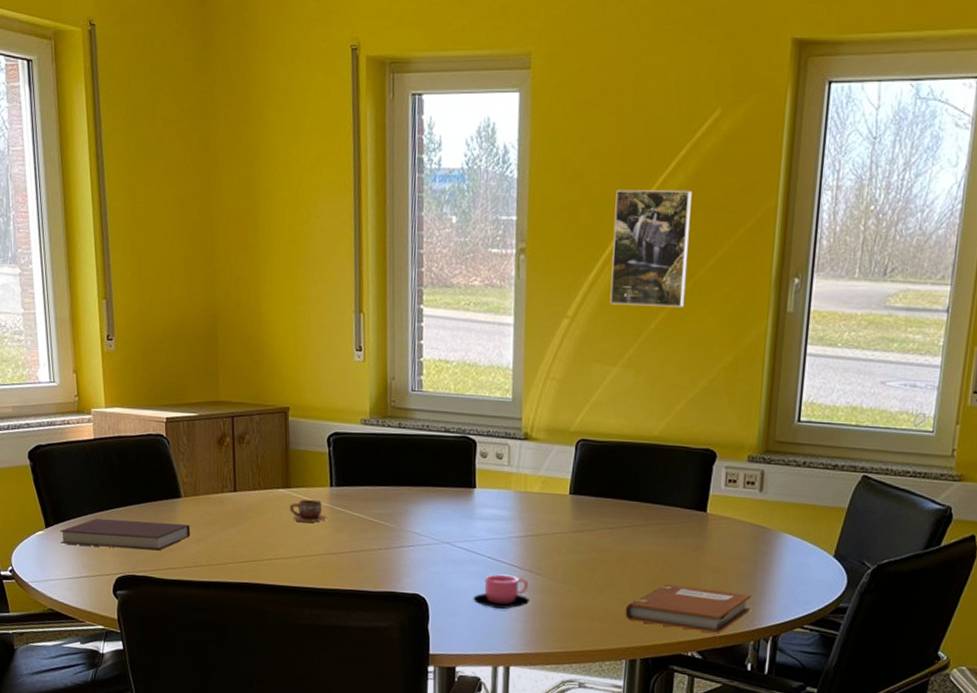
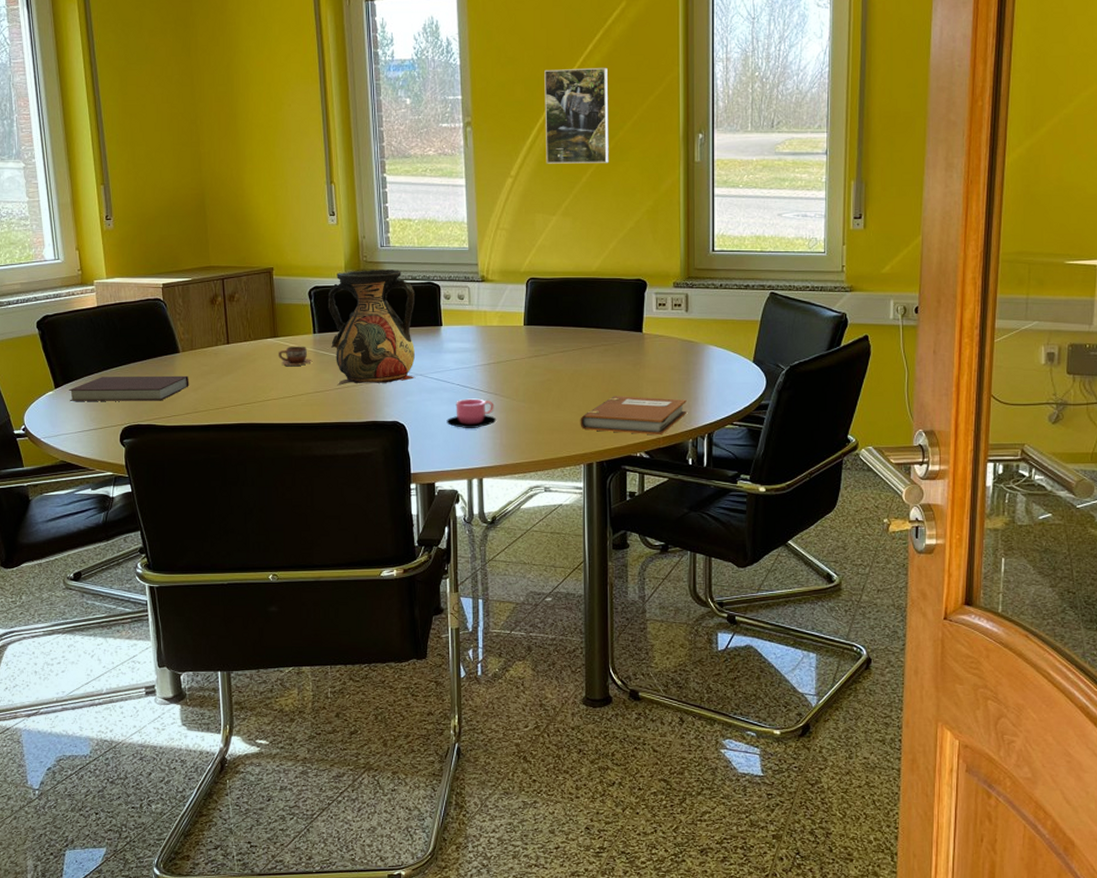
vase: none [347,417,448,550] -> present [327,269,416,386]

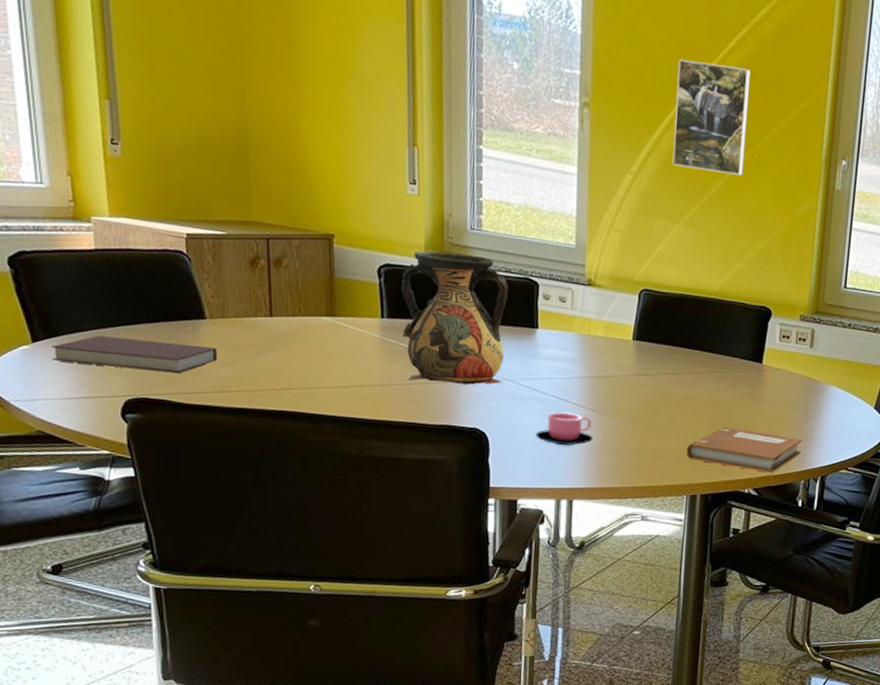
cup: present [278,346,313,367] -> none [335,329,378,353]

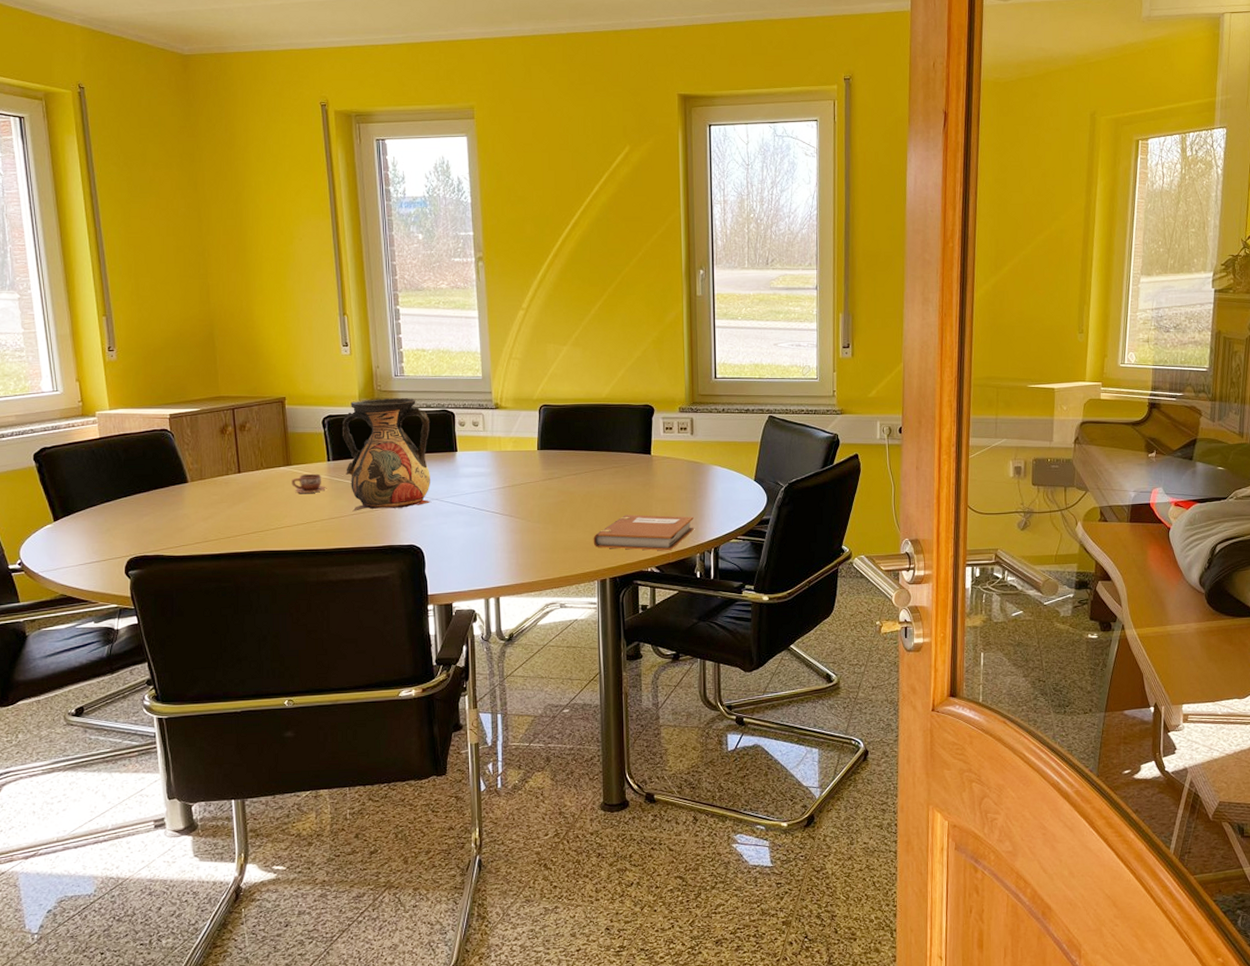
notebook: present [51,335,218,374] -> none [68,505,199,534]
cup: none [335,329,378,353] -> present [291,473,327,494]
cup: present [535,412,594,446] -> none [463,521,513,551]
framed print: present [672,58,750,176] -> none [553,207,616,297]

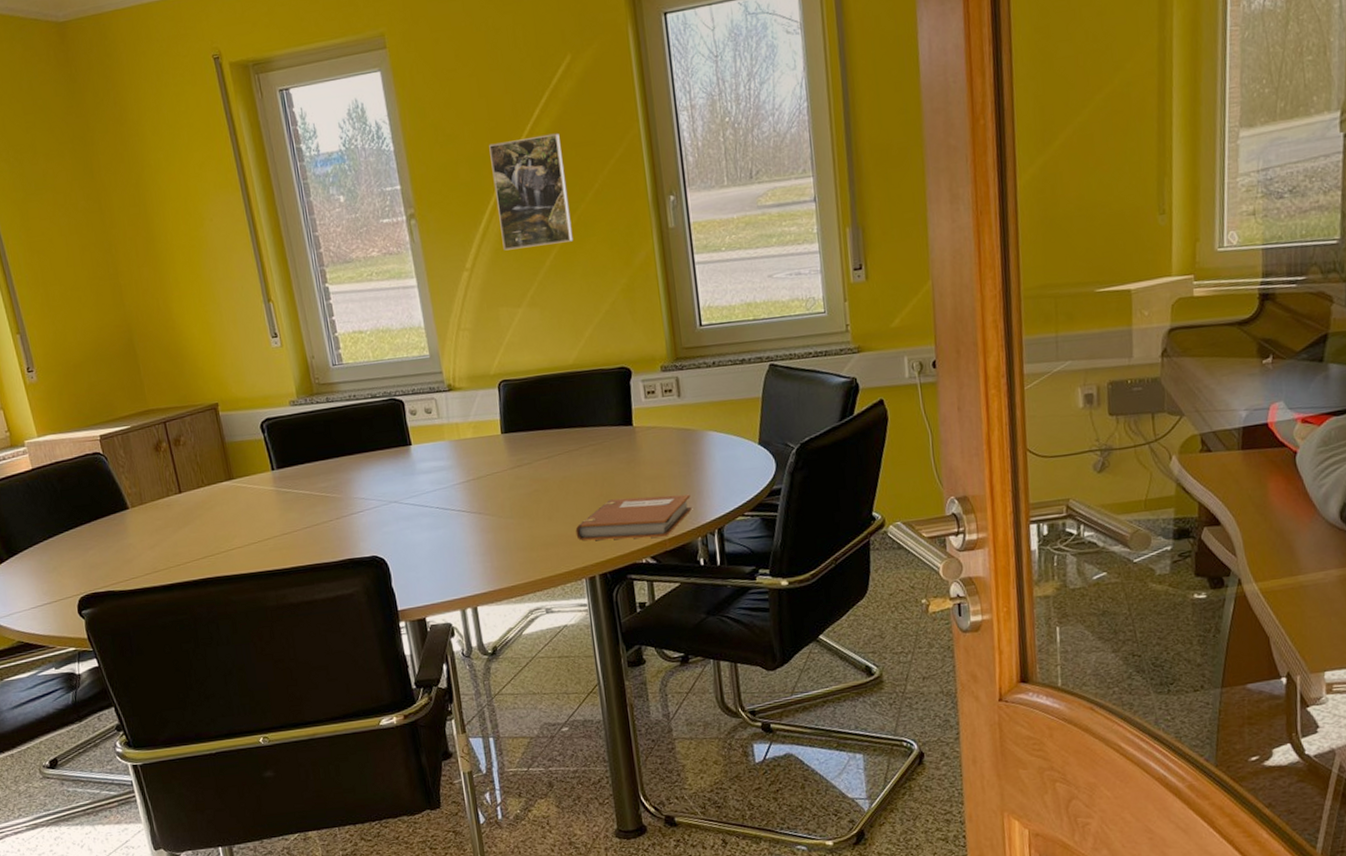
cup: present [291,473,327,494] -> none [236,485,275,511]
vase: present [342,398,431,512] -> none [282,388,389,525]
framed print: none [553,207,616,297] -> present [489,133,574,251]

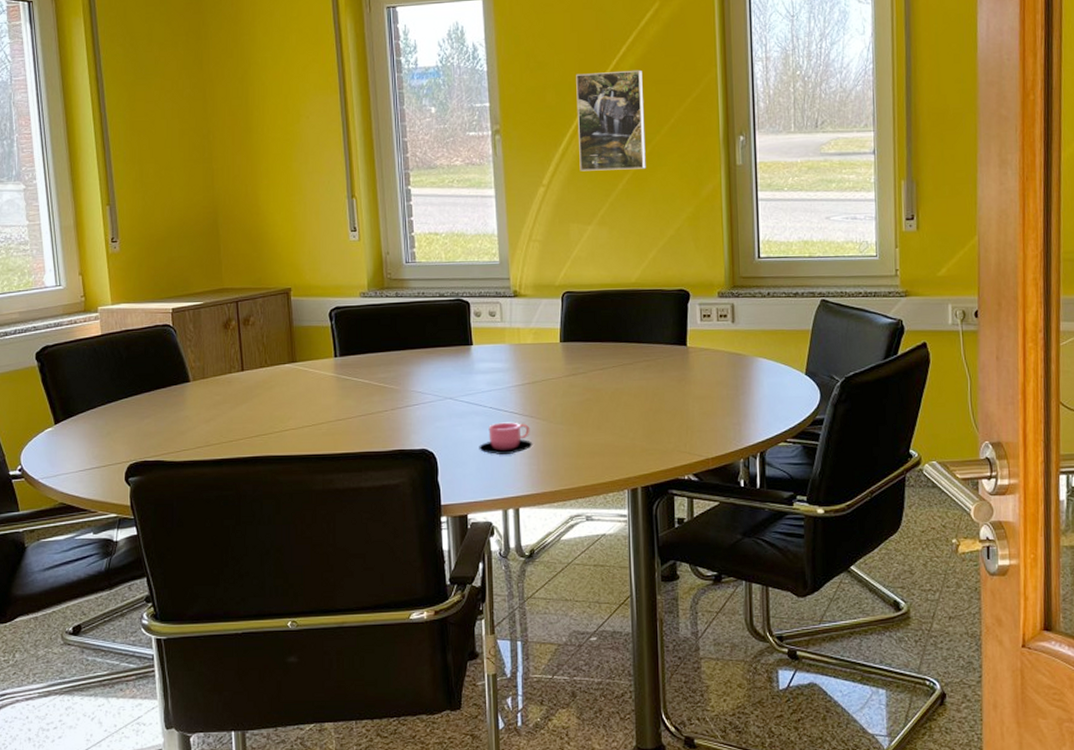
cup: none [429,520,485,555] -> present [479,422,533,456]
notebook: present [575,494,692,542] -> none [622,414,737,456]

